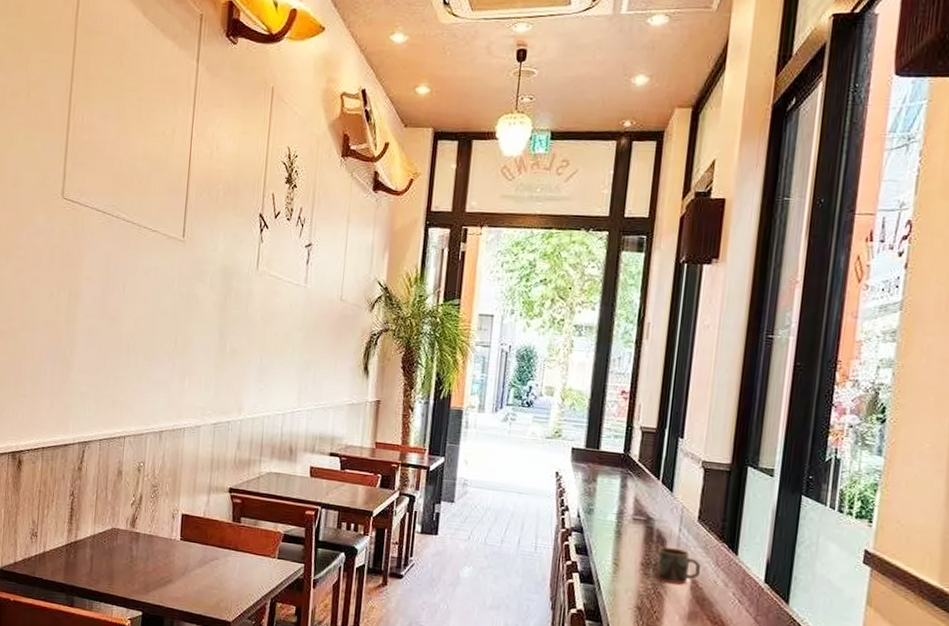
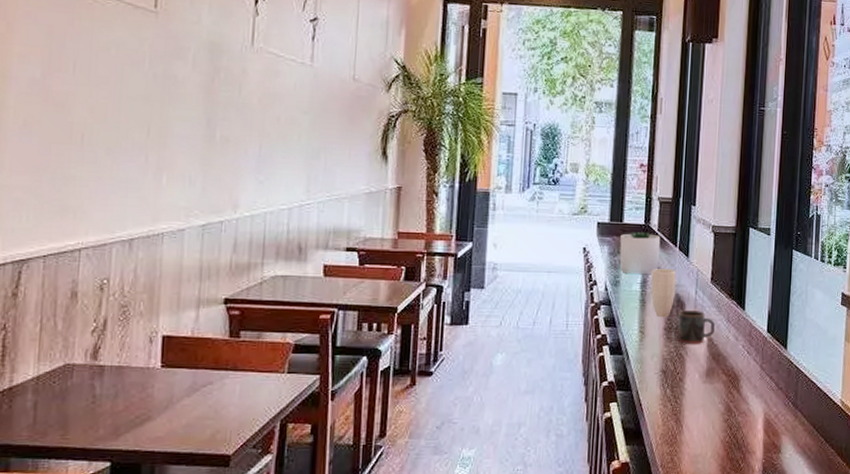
planter: none [595,460,642,507] -> present [620,232,661,275]
cup: none [627,500,658,553] -> present [650,269,677,318]

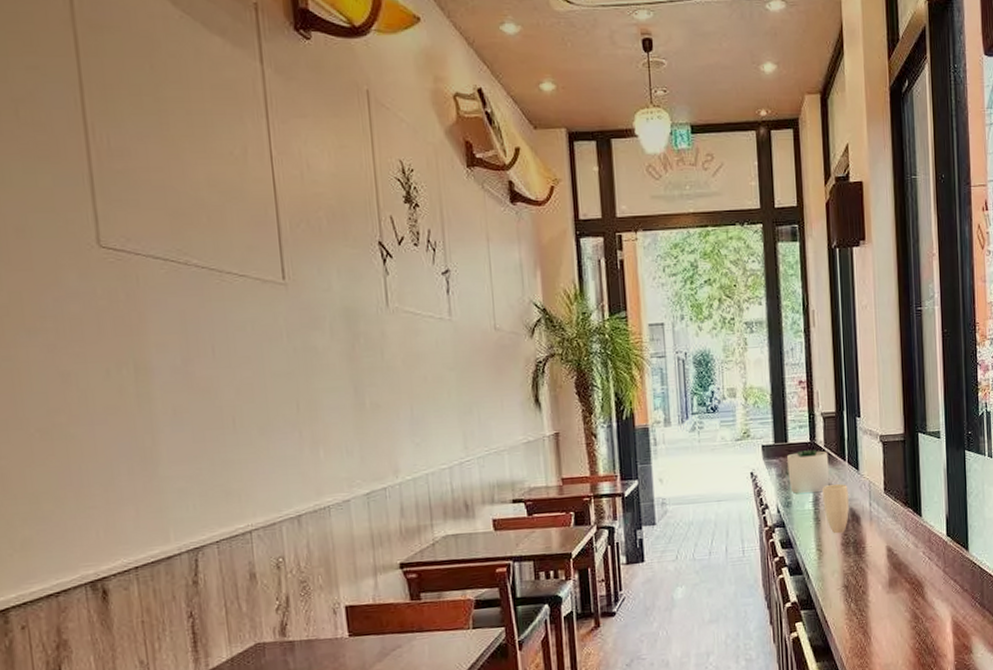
mug: present [678,309,715,344] -> none [855,522,893,557]

